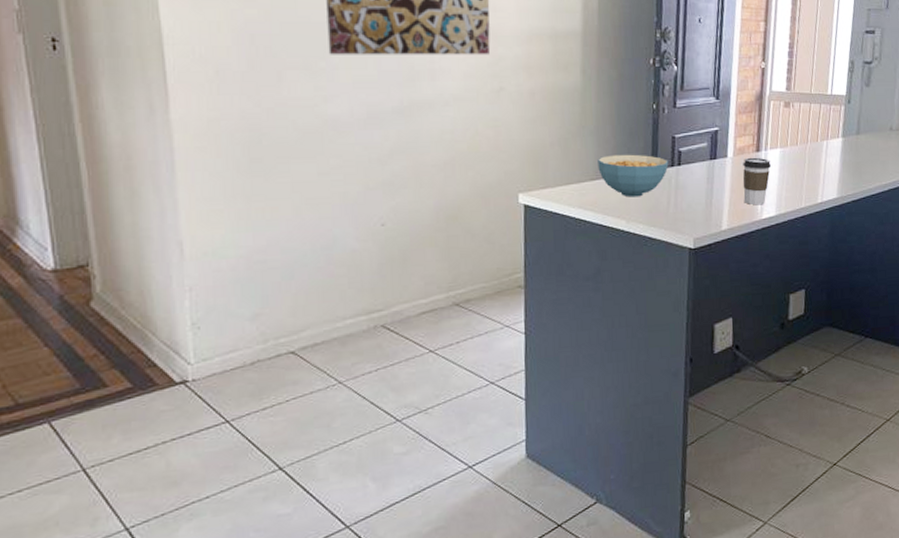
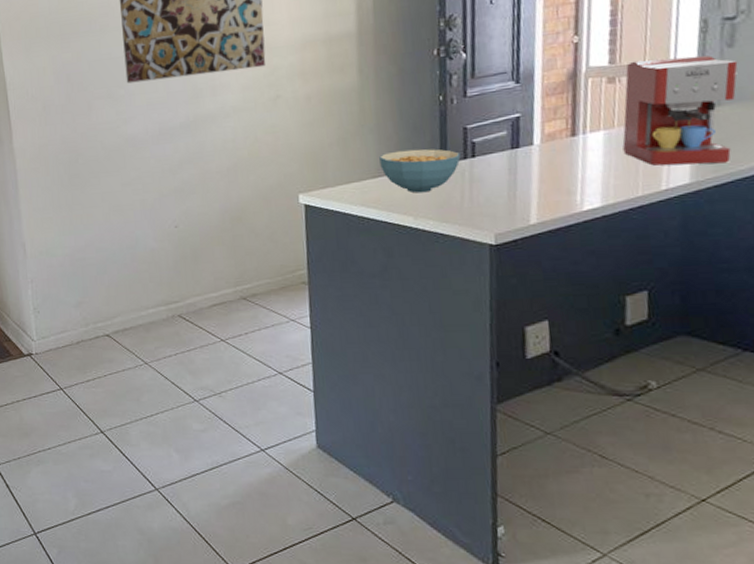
coffee cup: present [743,157,771,205] -> none [554,142,592,196]
coffee maker: none [793,90,872,182] -> present [622,55,739,166]

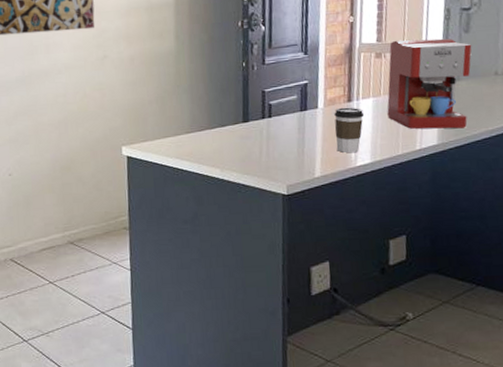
cereal bowl: present [379,149,461,193] -> none [192,108,260,148]
coffee cup: none [554,142,592,196] -> present [334,107,364,153]

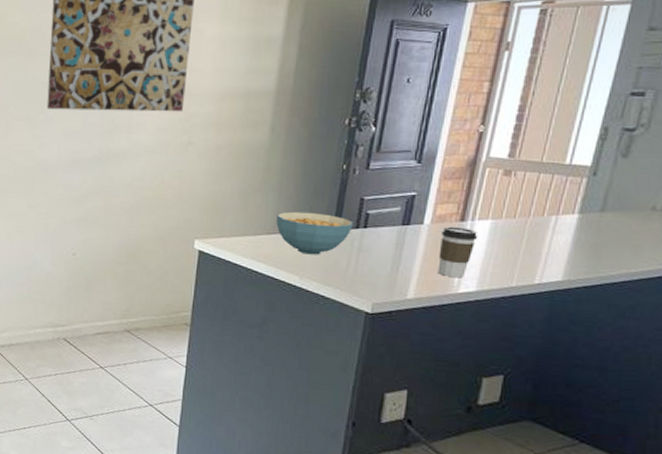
cereal bowl: none [192,108,260,148] -> present [276,211,354,255]
coffee maker: present [387,38,473,129] -> none [506,157,629,267]

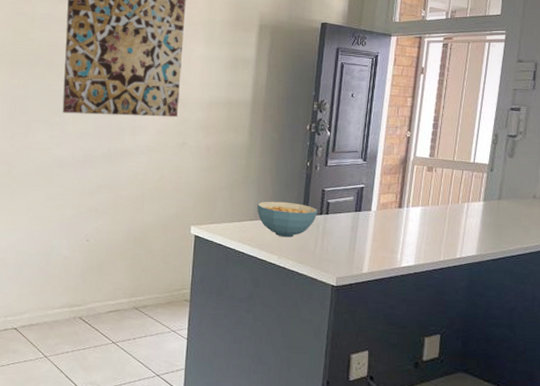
coffee cup: present [437,226,477,278] -> none [384,212,412,255]

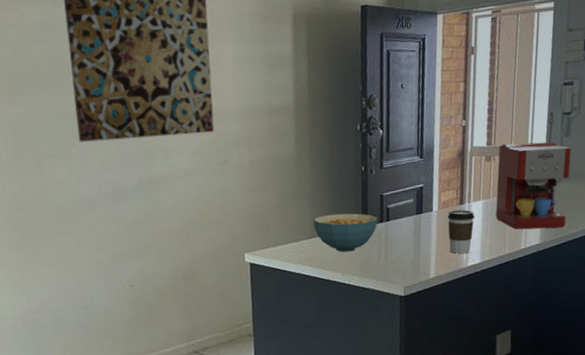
coffee cup: none [384,212,412,255] -> present [447,209,474,254]
coffee maker: none [433,157,515,243] -> present [495,141,572,229]

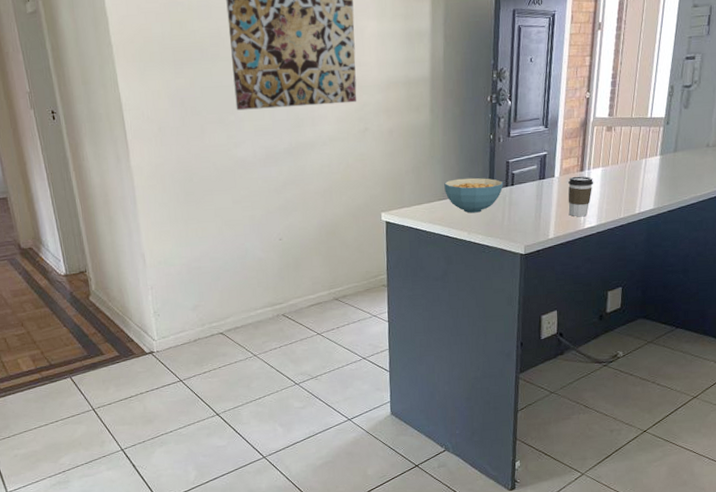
coffee maker: present [495,141,572,229] -> none [613,113,690,195]

